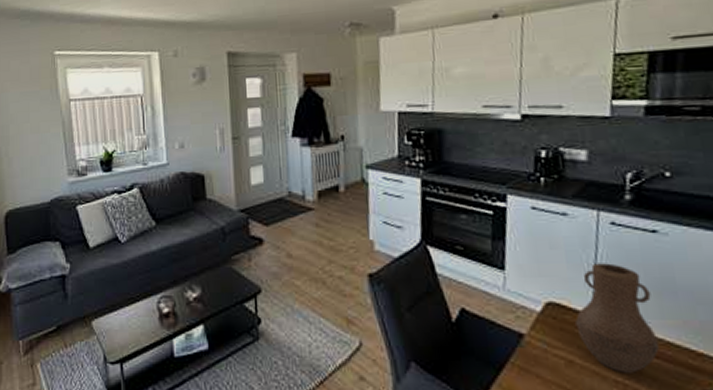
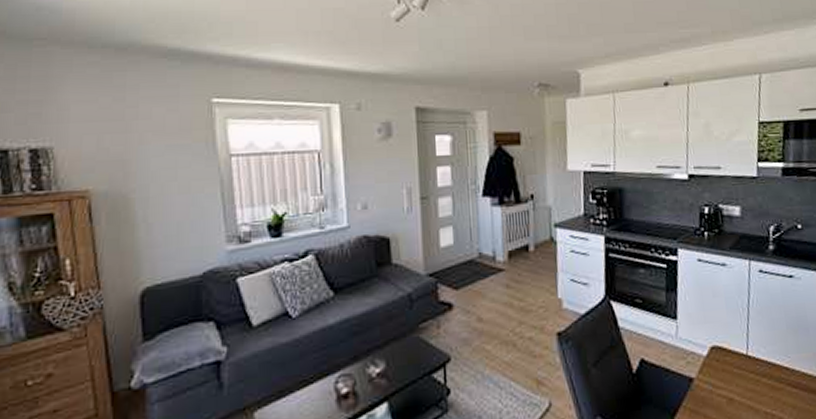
vase: present [575,263,659,373] -> none [734,307,797,405]

